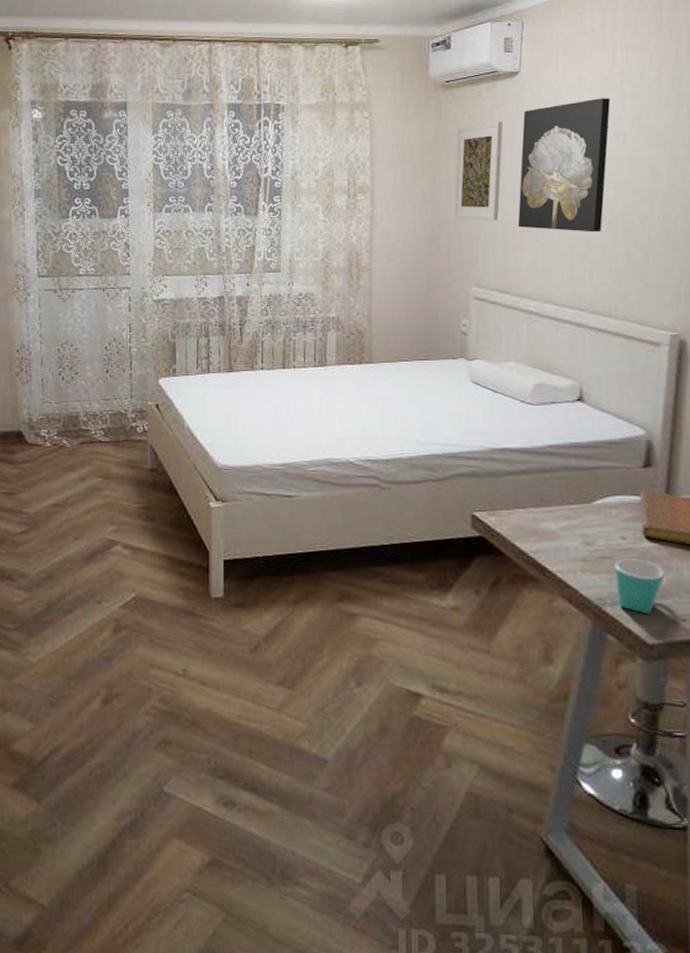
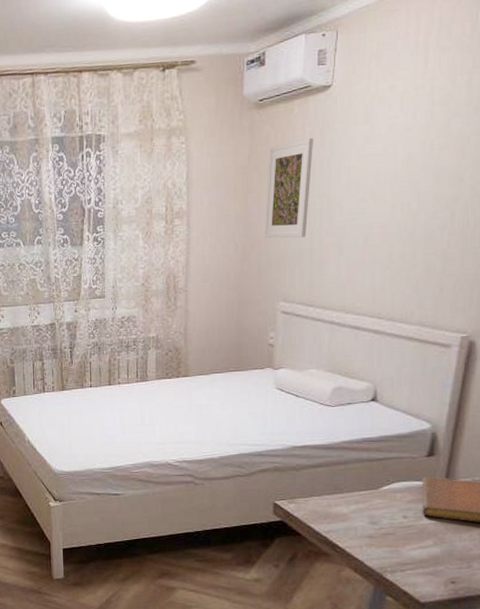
wall art: present [517,98,611,233] -> none [324,106,420,244]
mug: present [613,557,666,615] -> none [395,533,440,579]

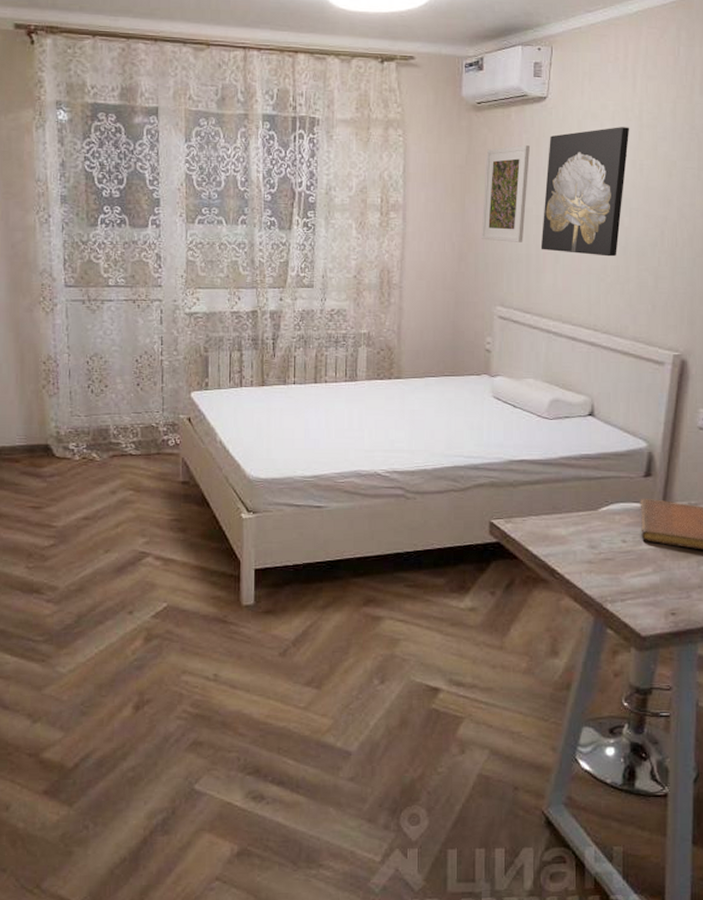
wall art: none [324,106,420,244] -> present [540,127,630,257]

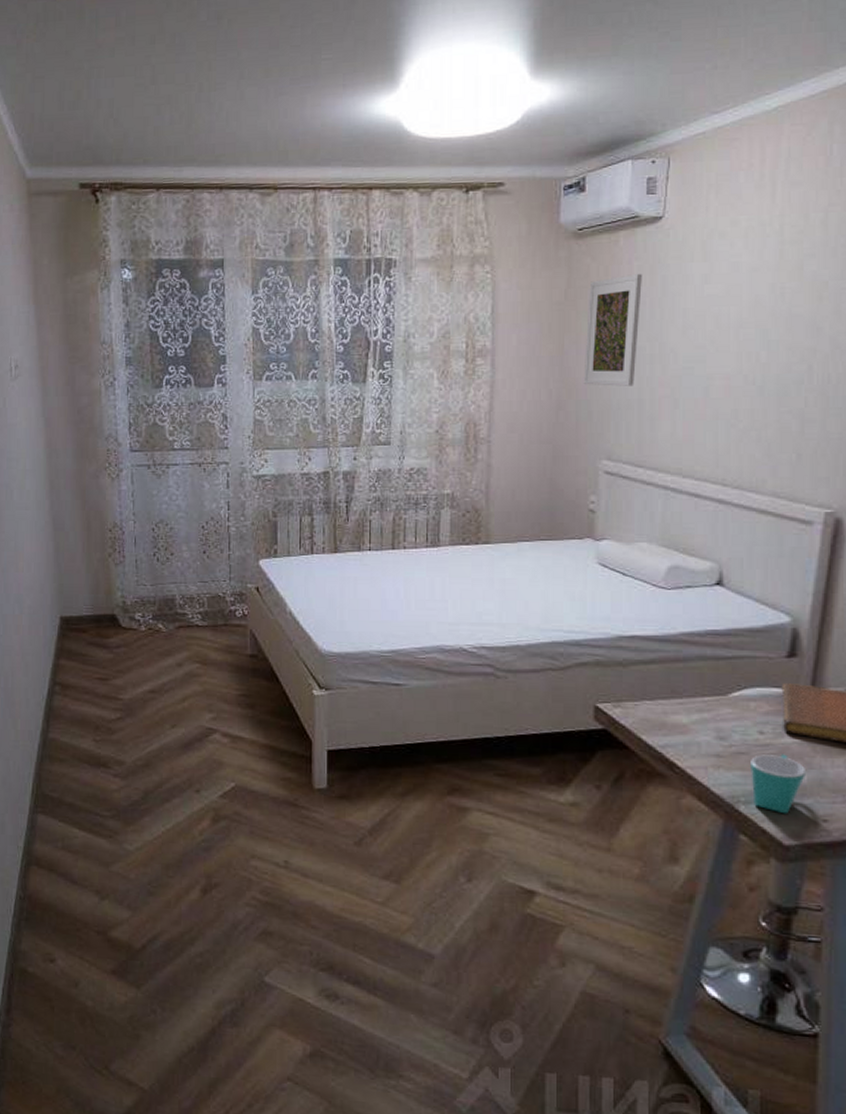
wall art: present [540,127,630,257] -> none [655,245,768,399]
mug: none [614,559,659,610] -> present [749,754,807,814]

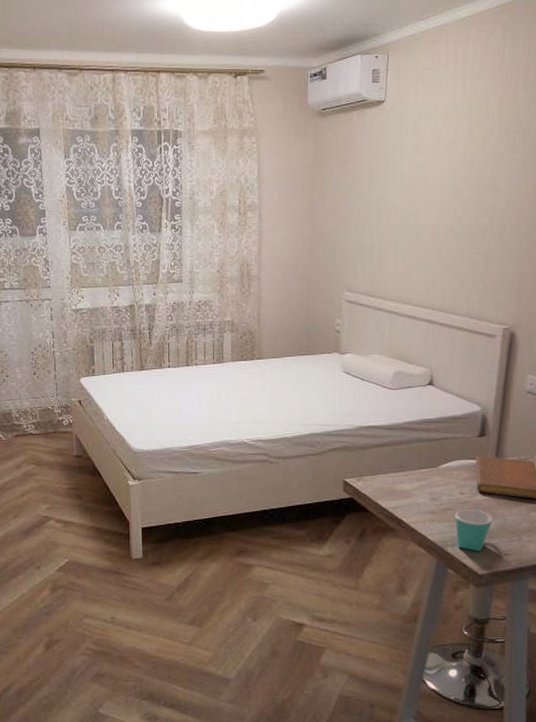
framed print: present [583,274,642,386] -> none [329,146,370,234]

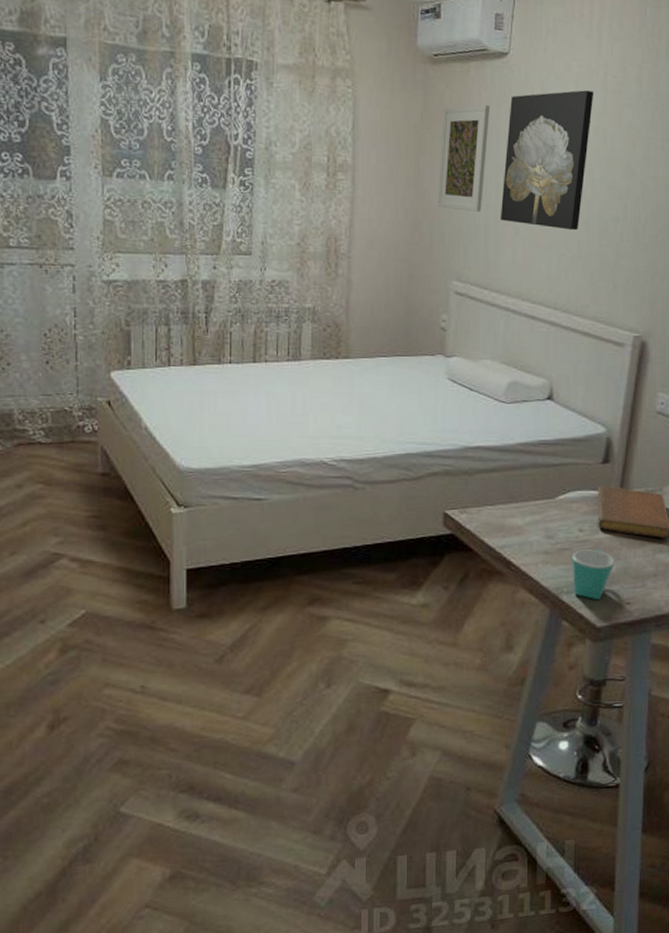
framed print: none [329,146,370,234] -> present [437,105,490,212]
wall art: none [382,124,461,243] -> present [500,90,594,231]

